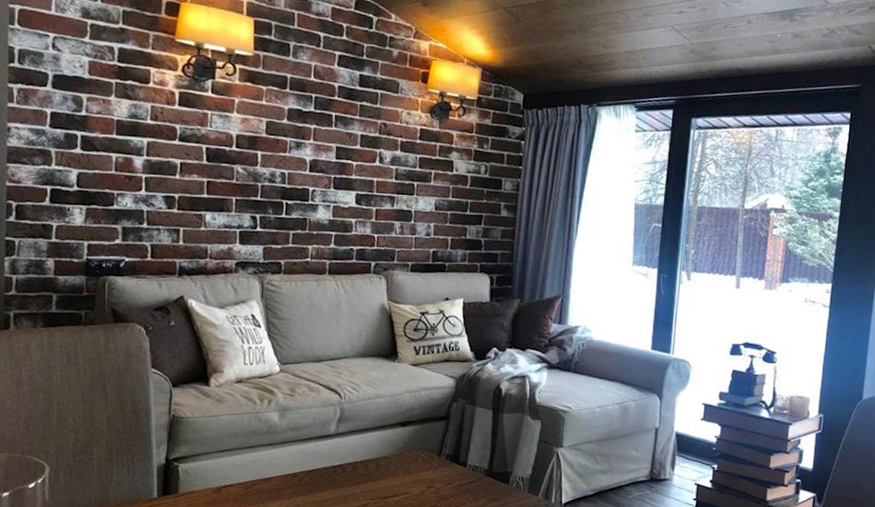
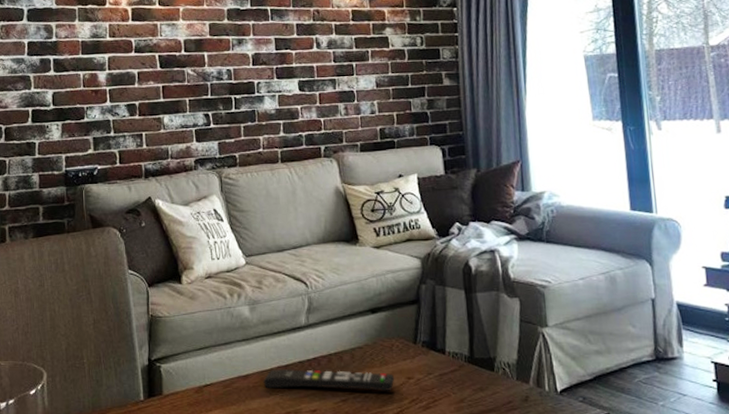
remote control: none [285,474,416,499] -> present [263,369,395,392]

